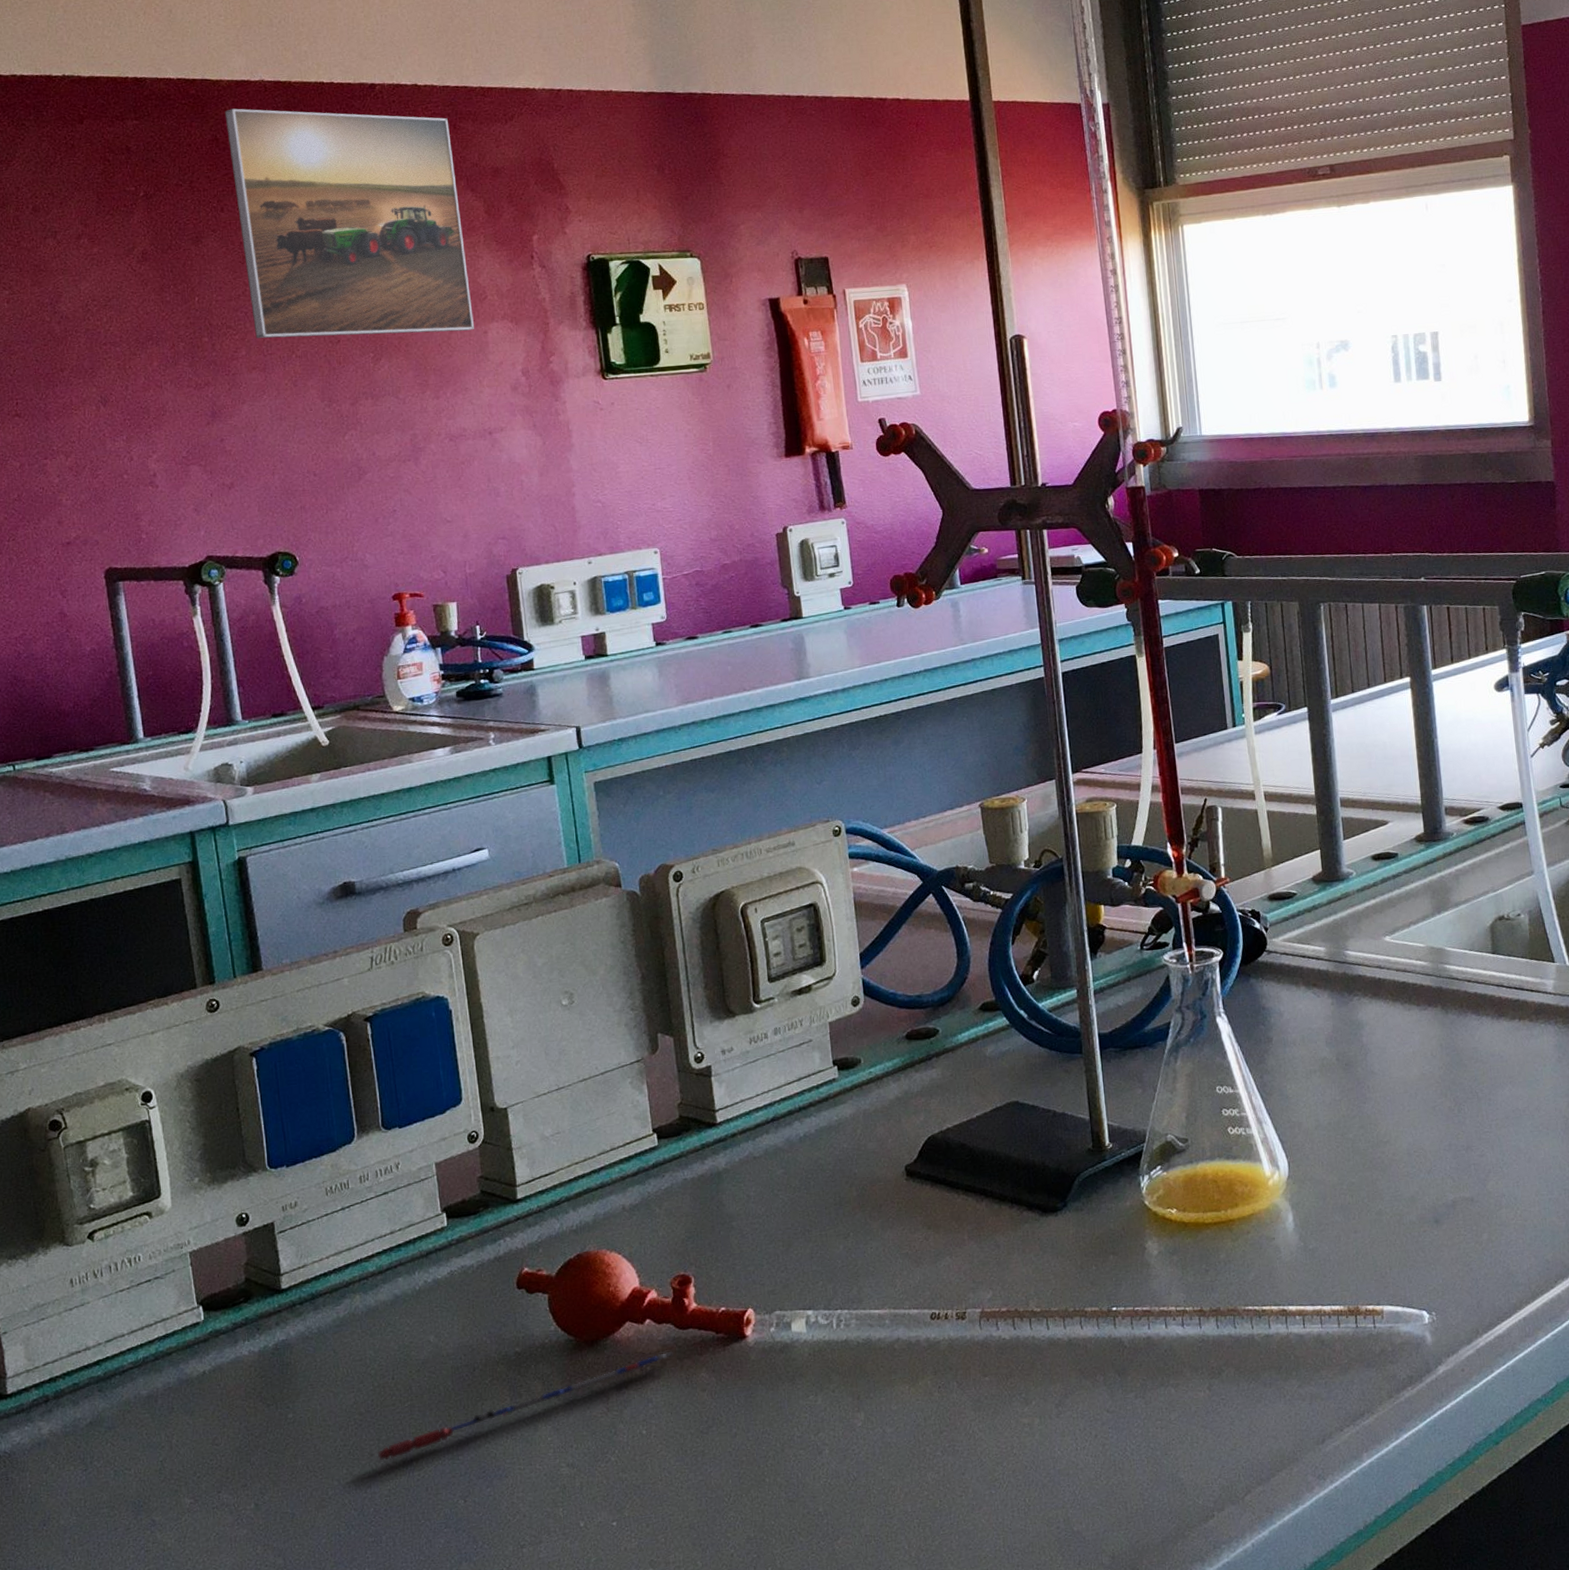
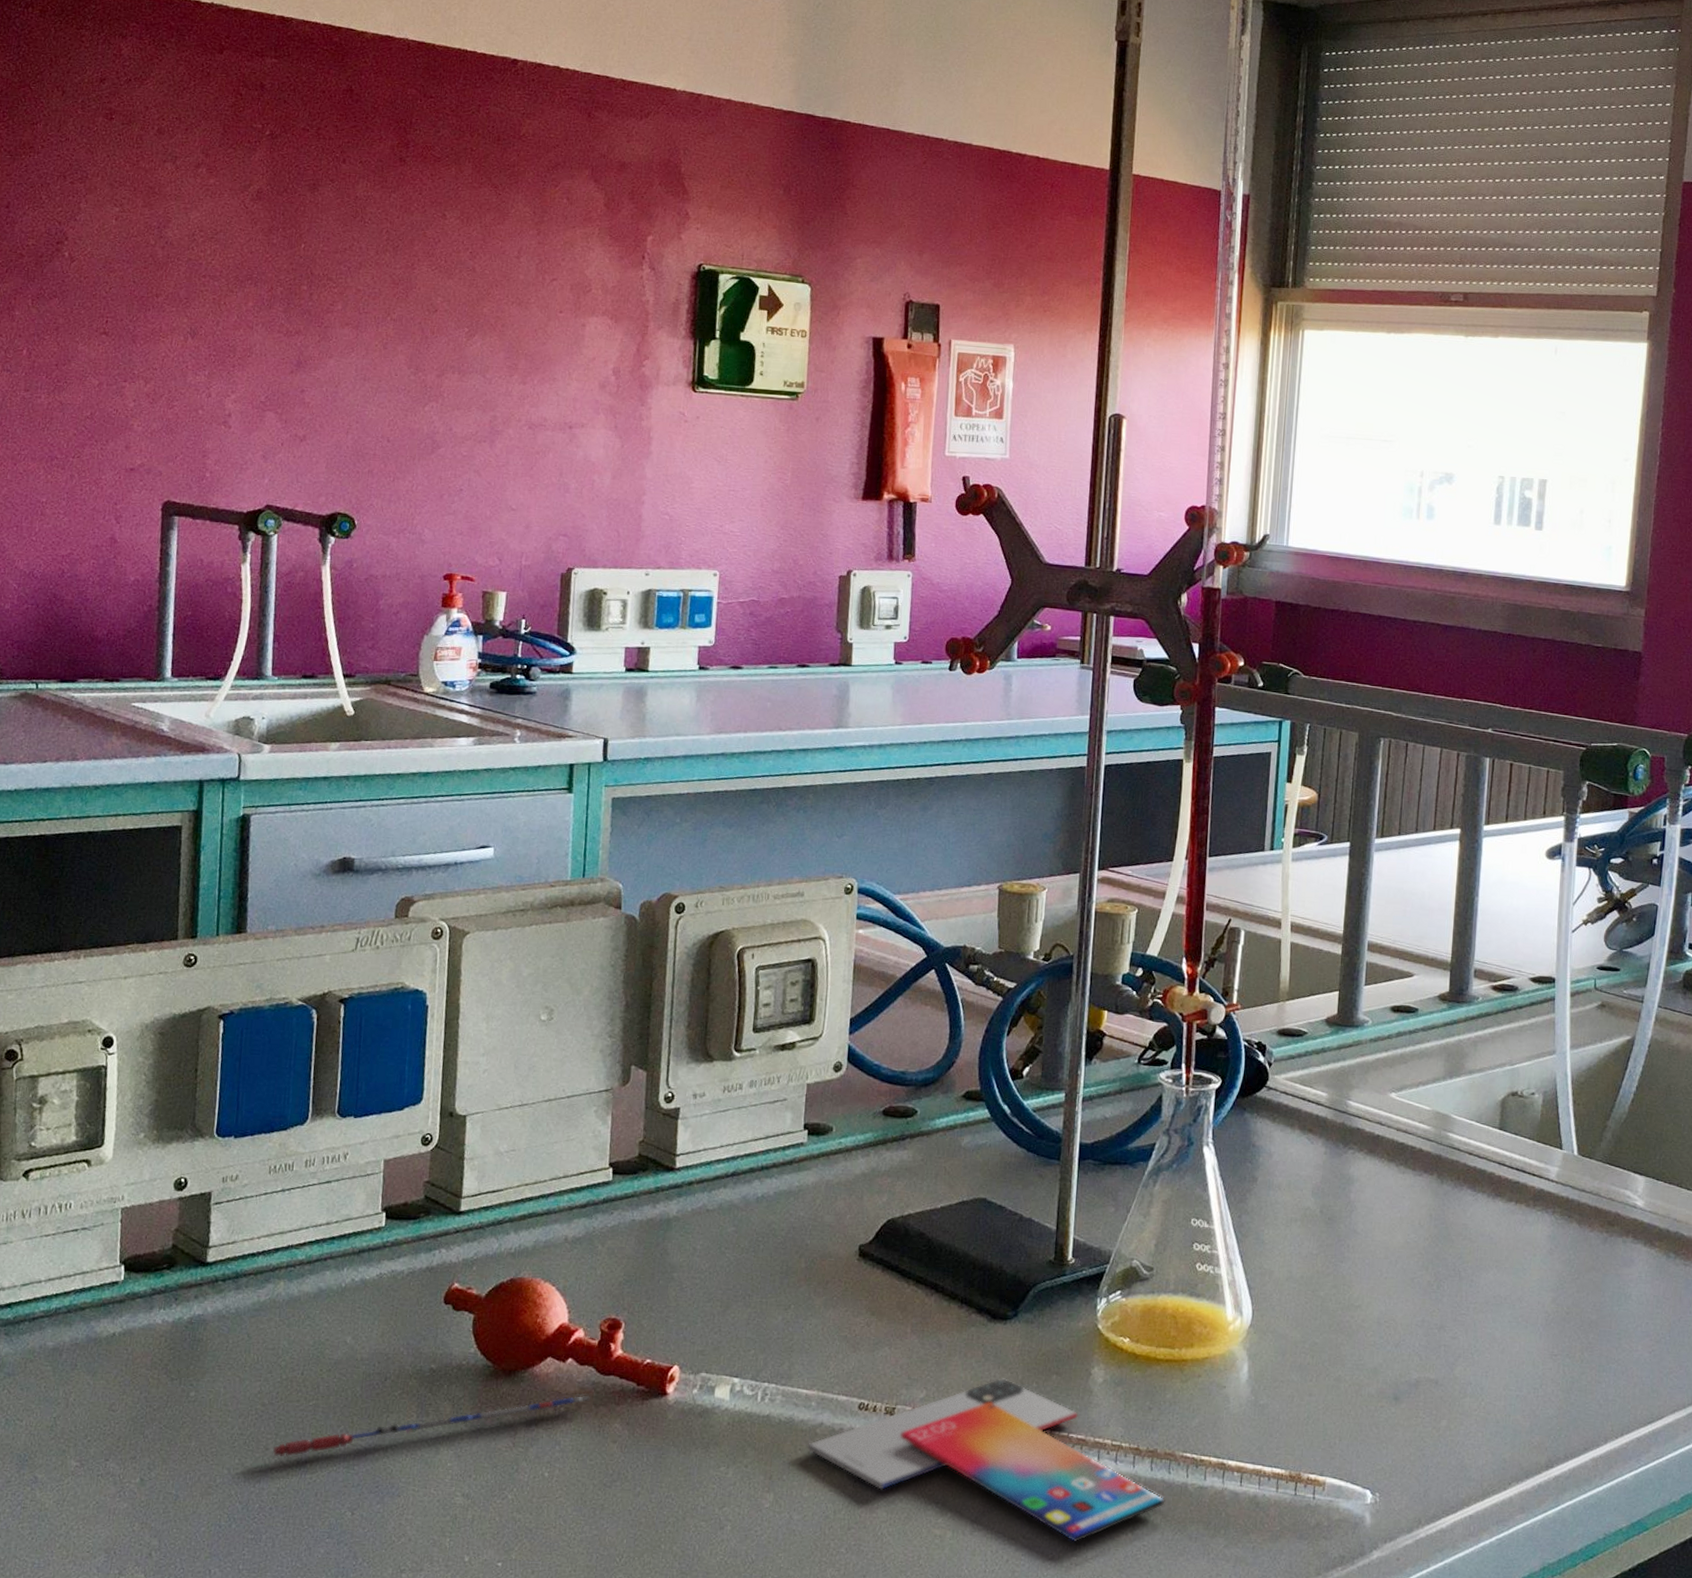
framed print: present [224,108,474,339] -> none [354,62,584,321]
smartphone: none [887,1266,1236,1408] -> present [807,1378,1165,1543]

